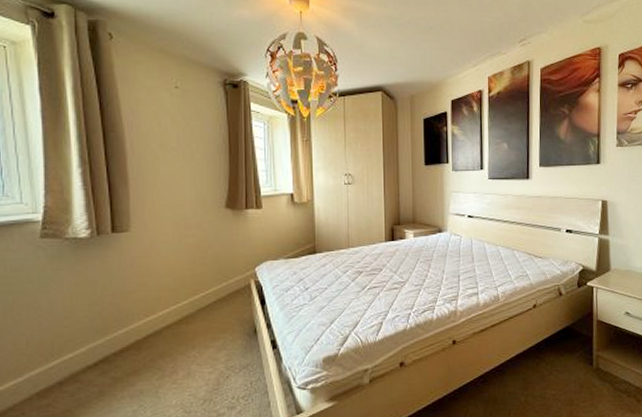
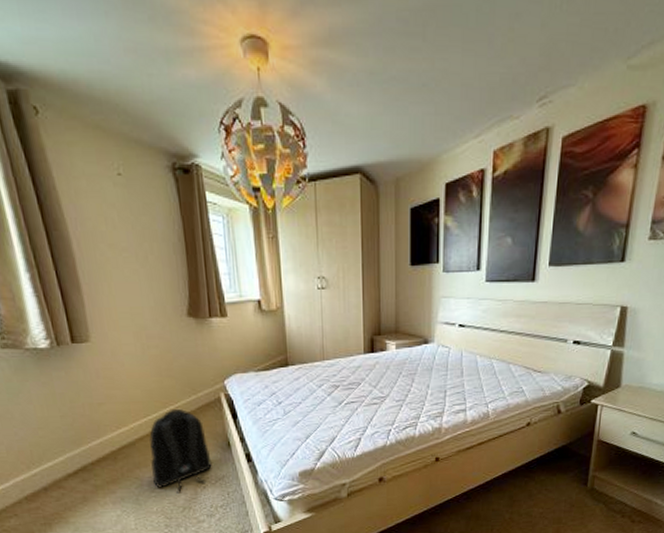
backpack: none [175,296,237,384] -> present [149,409,212,494]

